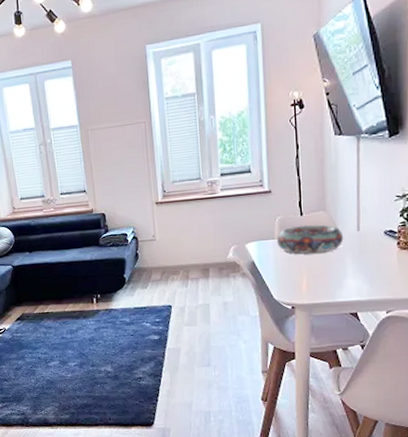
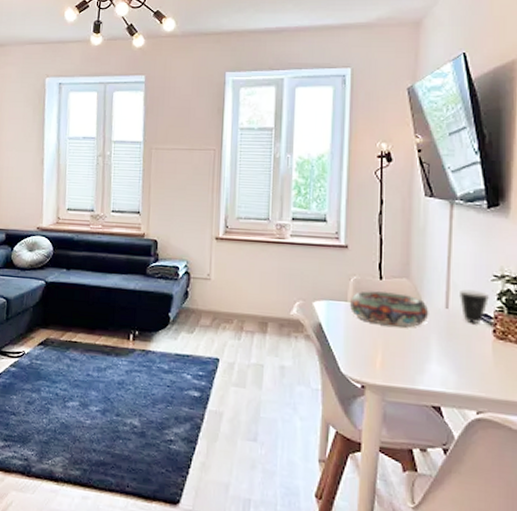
mug: none [368,211,393,240] -> present [460,289,489,323]

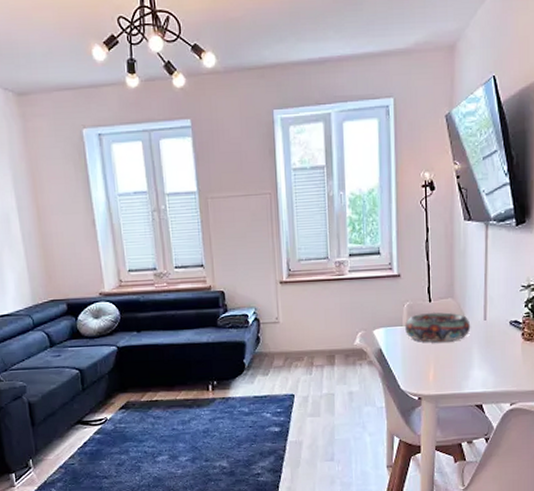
mug: present [460,289,489,323] -> none [495,301,518,330]

